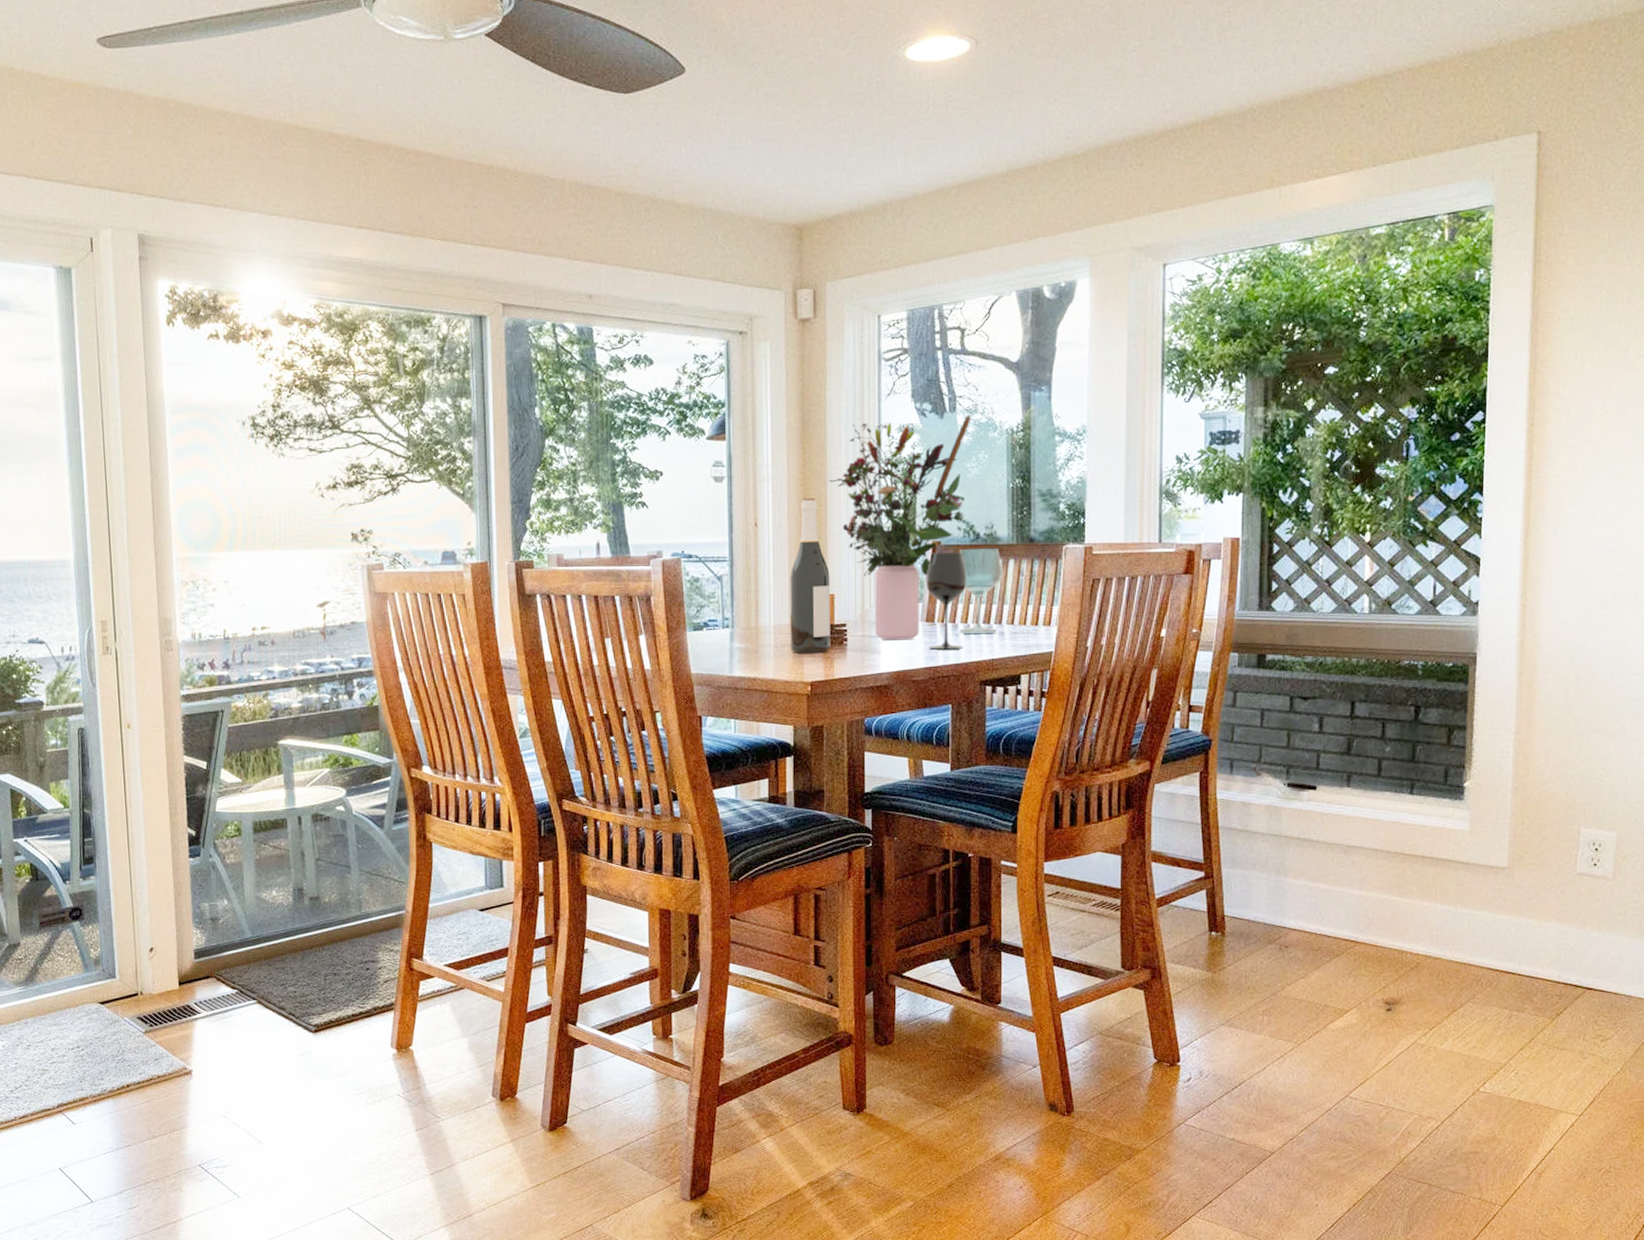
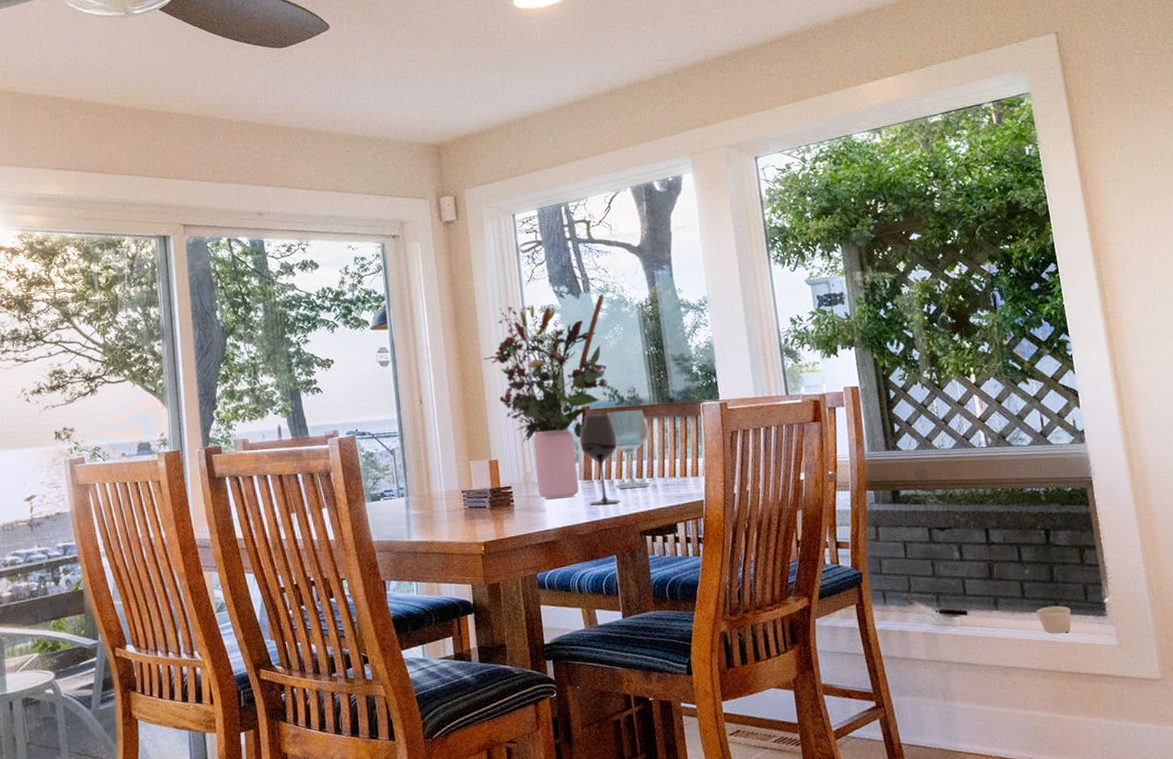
wine bottle: present [790,498,830,654] -> none [455,374,499,517]
candle: none [1389,786,1427,815] -> present [1036,605,1072,634]

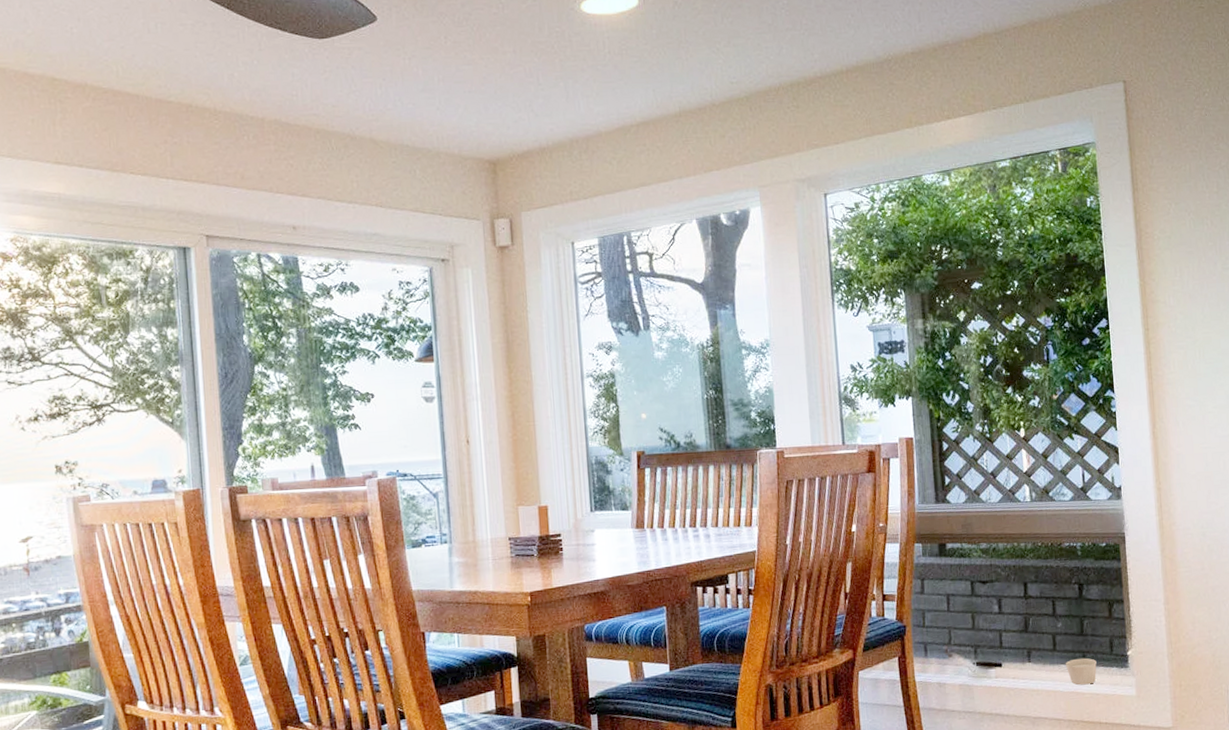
bouquet: present [483,294,608,499] -> none [535,332,665,548]
wine glass: present [579,415,621,505] -> none [633,460,673,555]
wine glass: present [607,409,650,489] -> none [662,456,705,538]

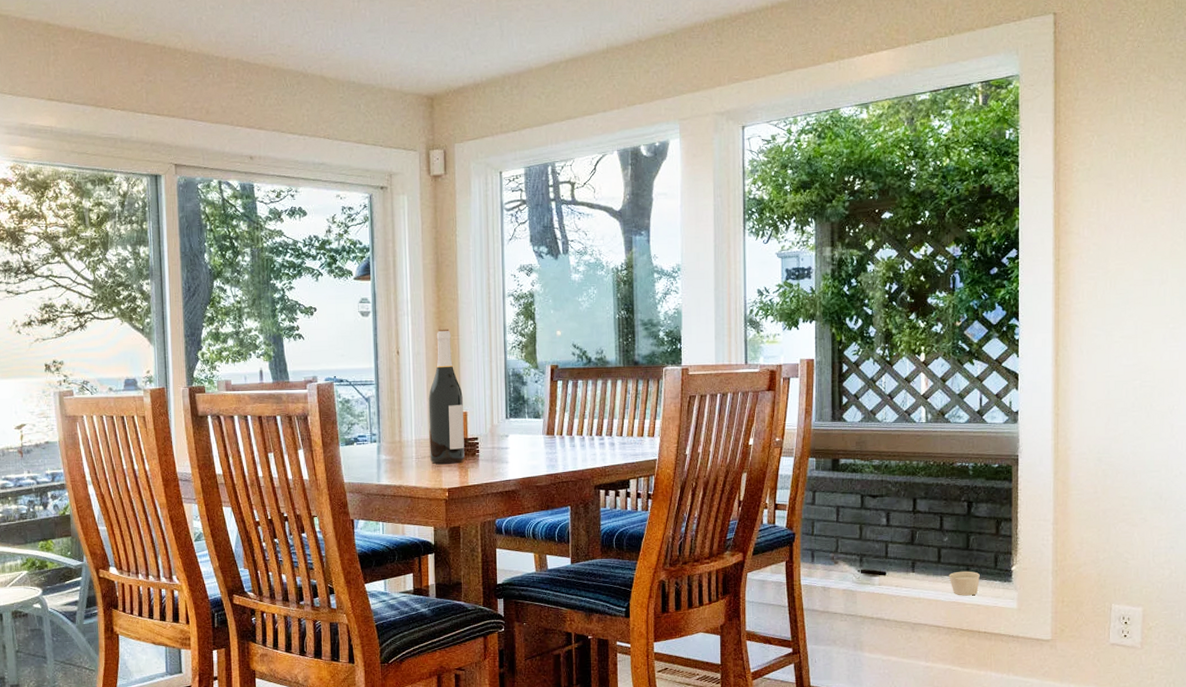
wine bottle: none [503,414,547,566] -> present [428,329,465,465]

